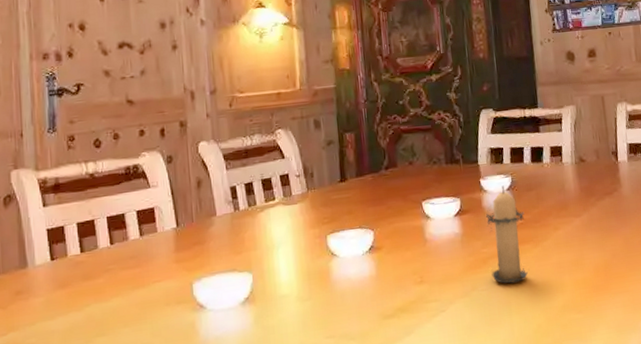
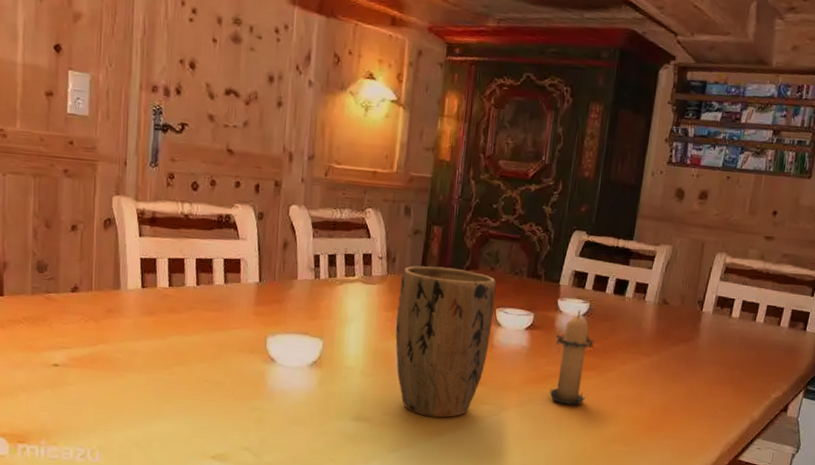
plant pot: none [321,170,423,330] -> present [395,265,496,418]

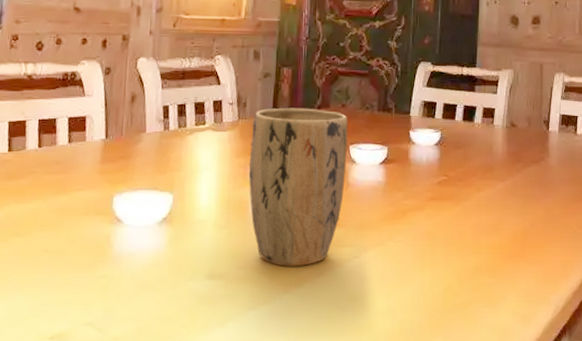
candle: present [549,310,595,405] -> none [409,140,449,239]

